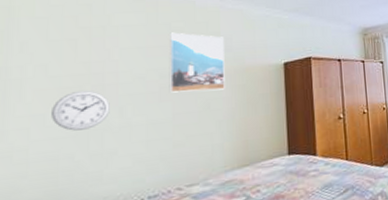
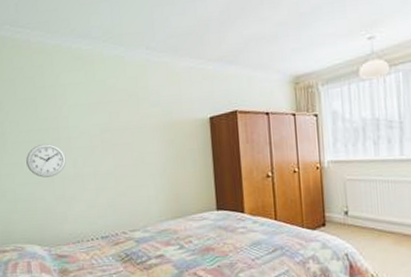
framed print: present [169,32,225,93] -> none [105,88,156,147]

